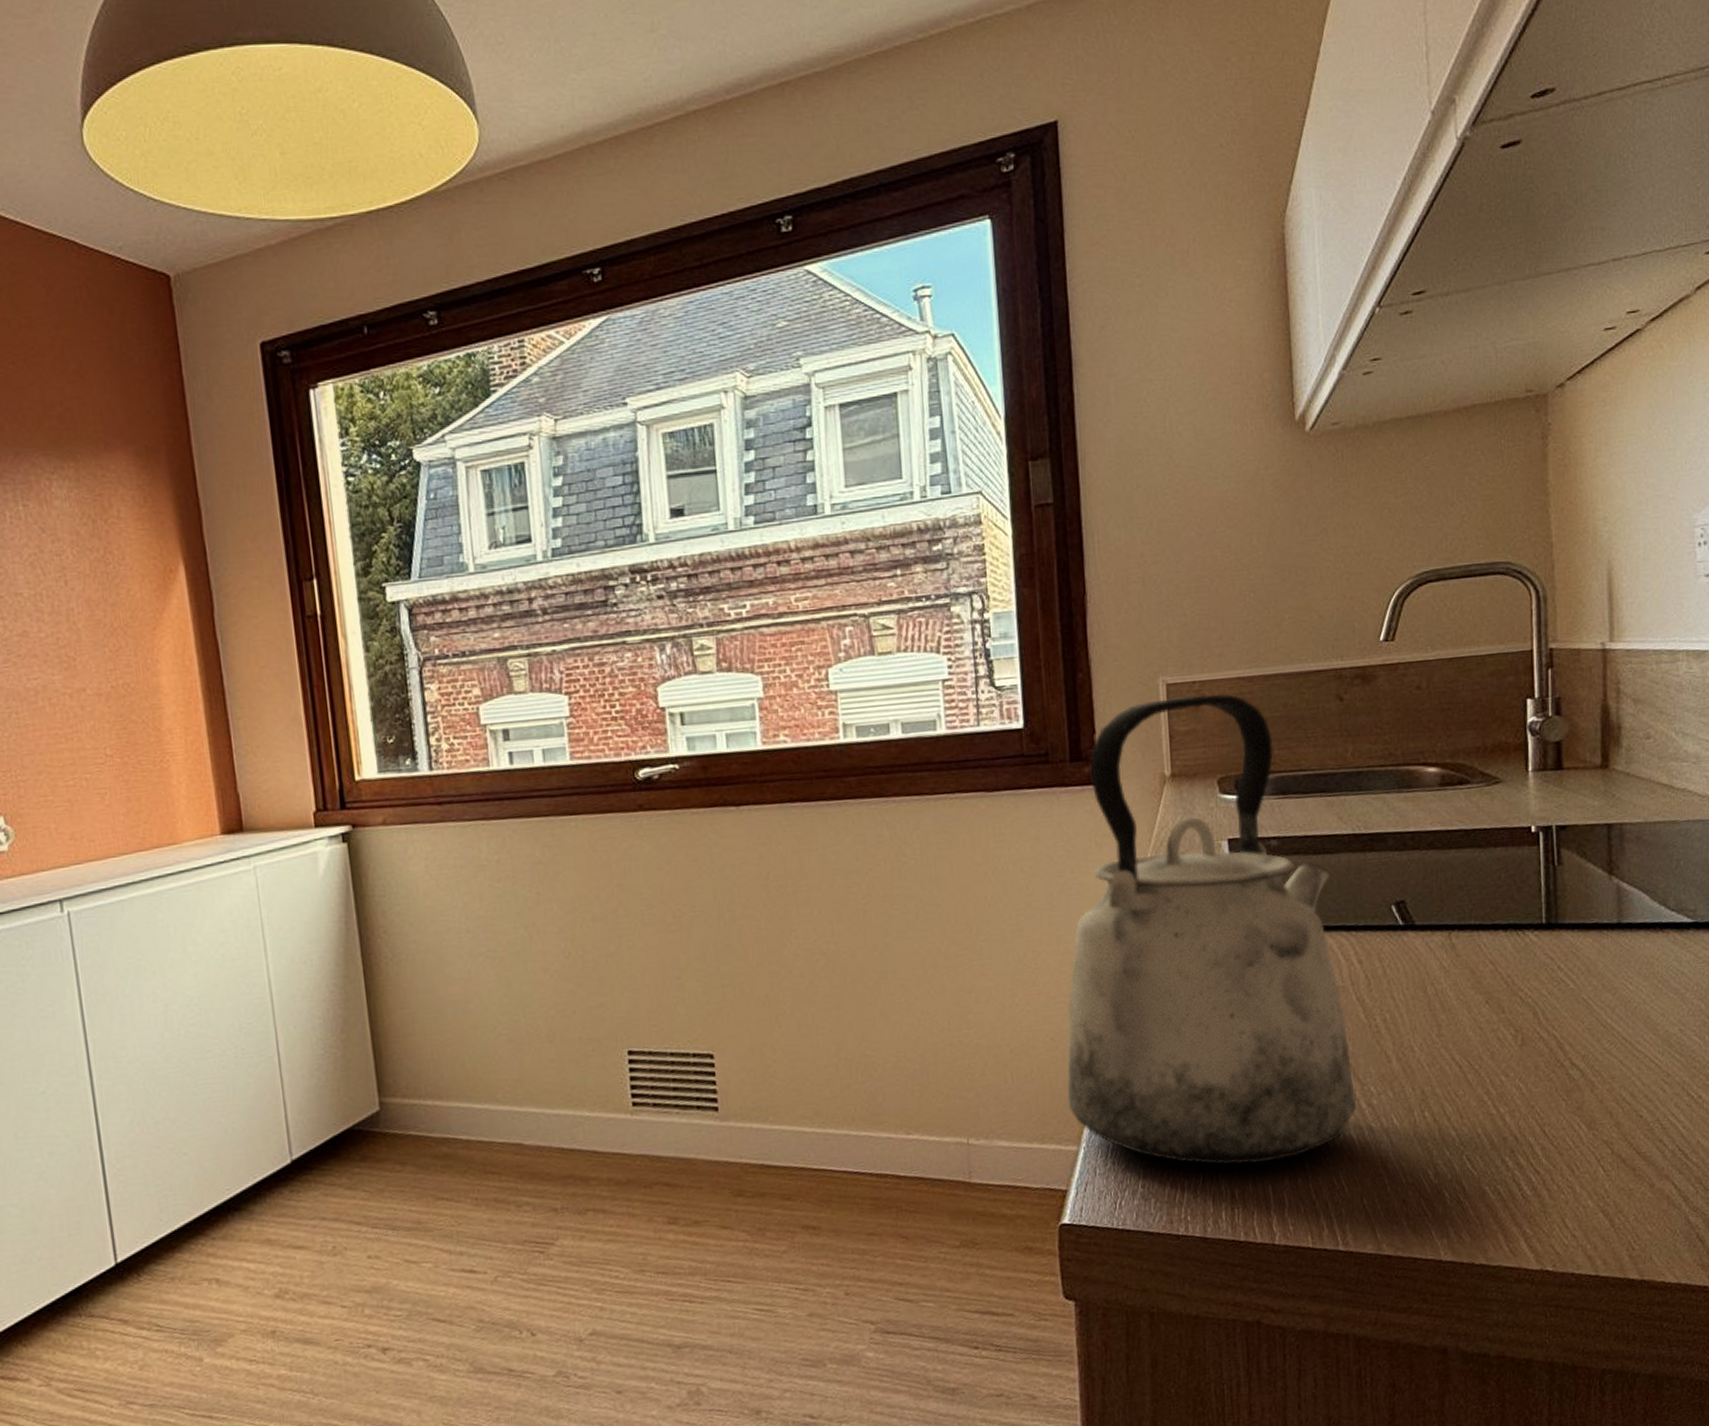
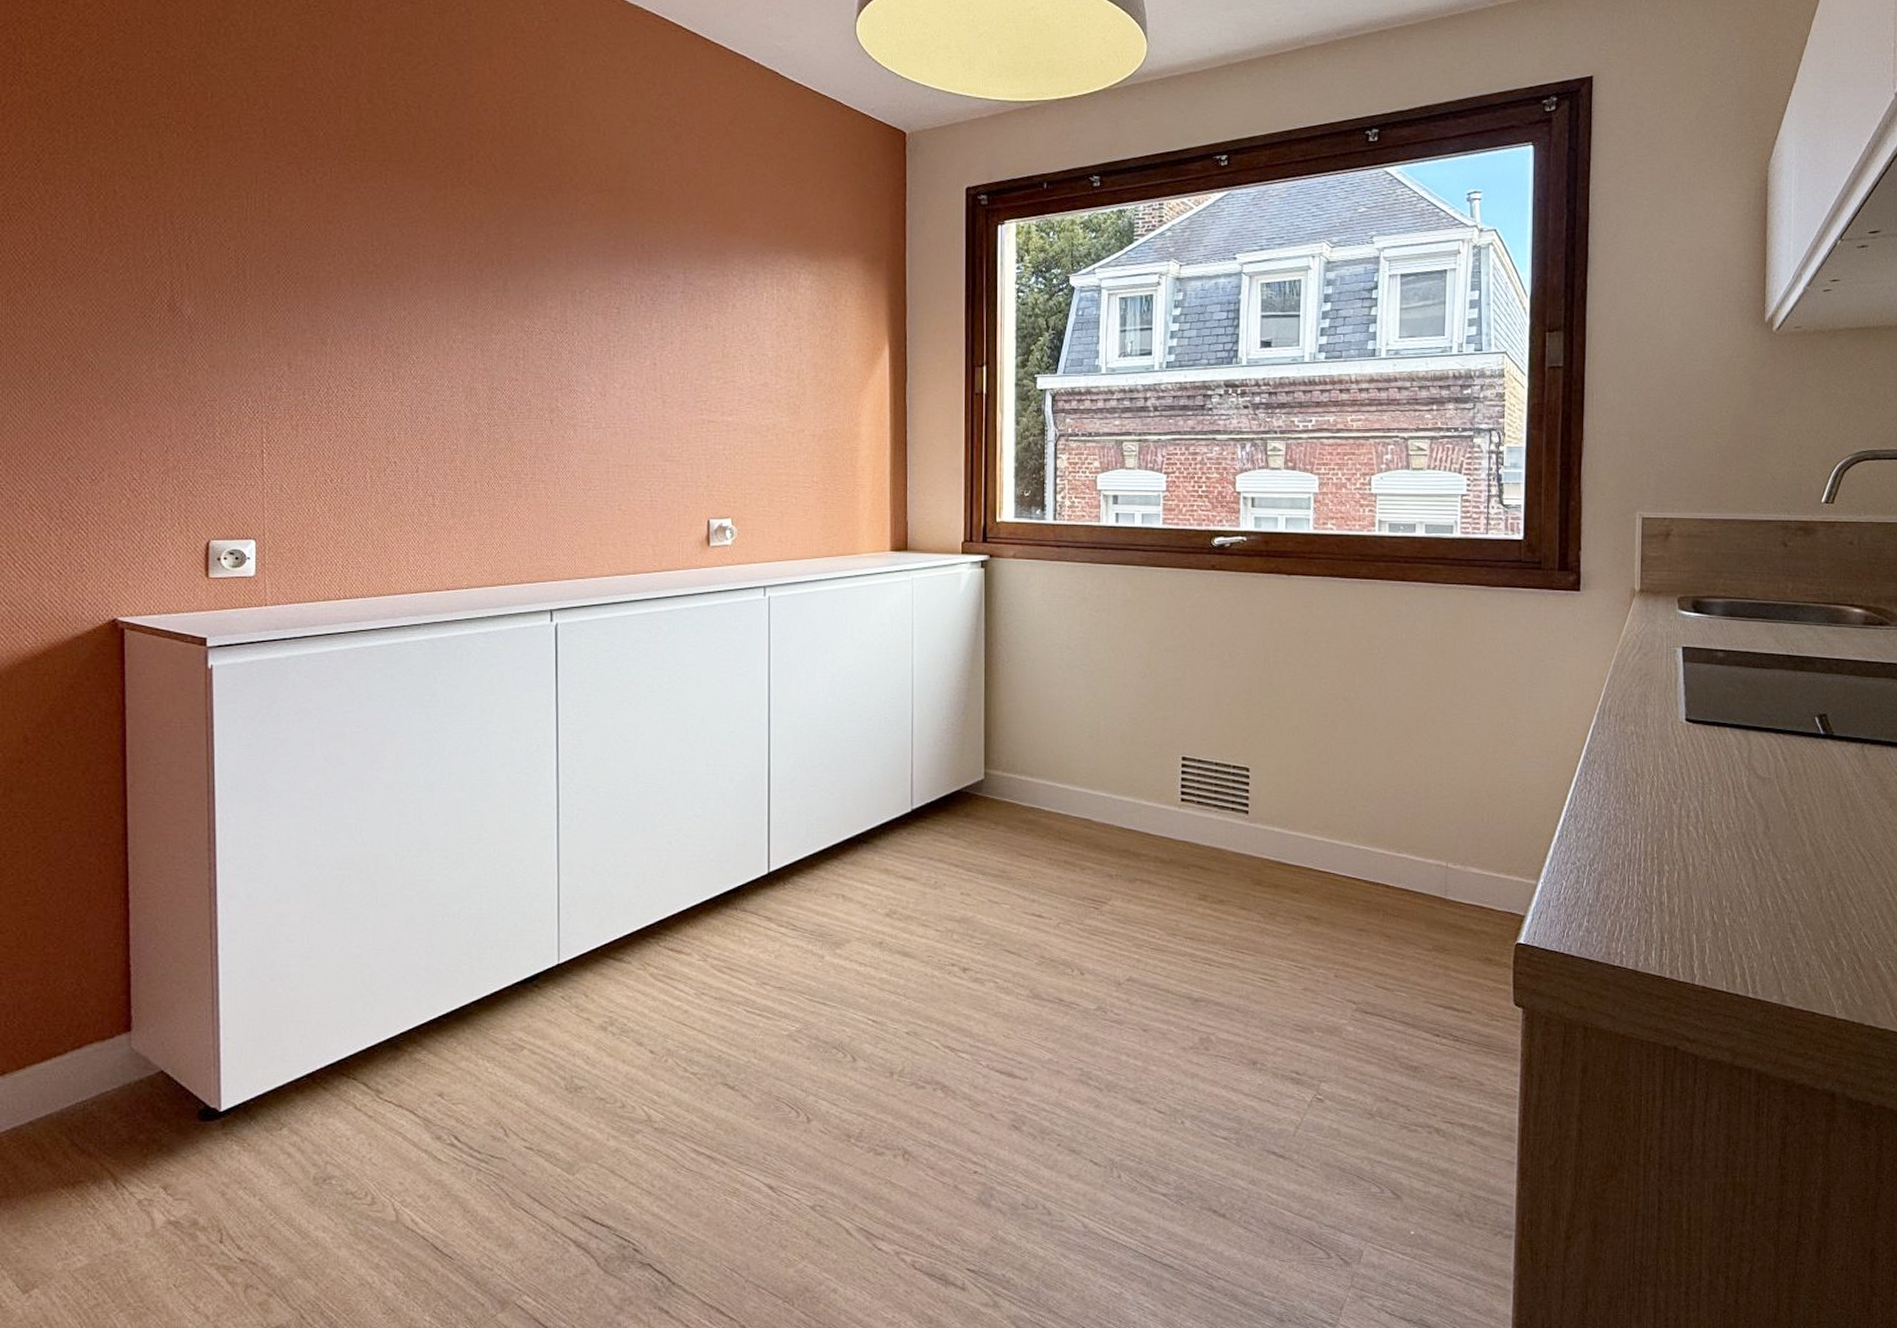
kettle: present [1066,693,1357,1166] -> none [1532,528,1774,915]

